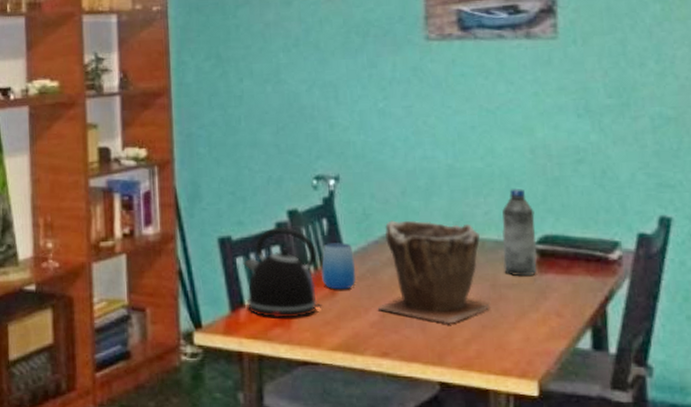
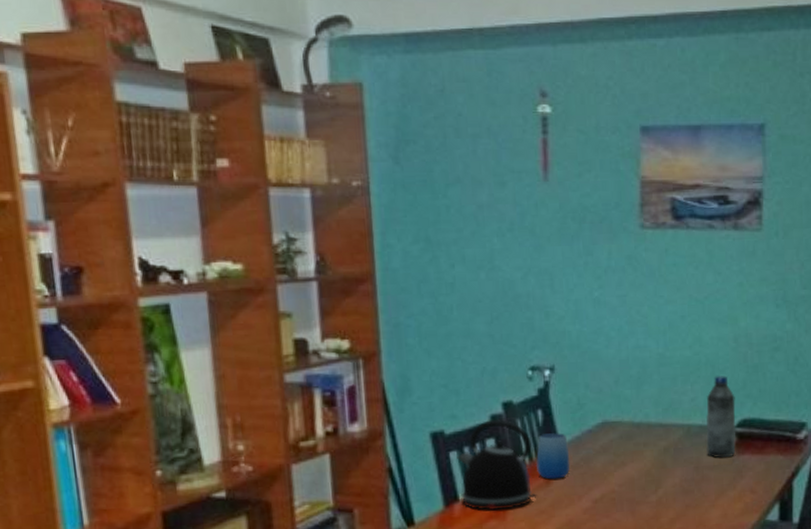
plant pot: present [377,220,490,324] -> none [590,408,693,506]

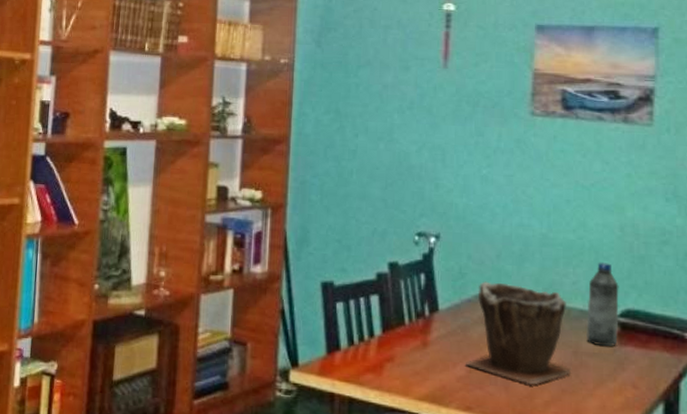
kettle: present [457,418,537,511] -> none [342,277,414,365]
cup: present [536,433,571,479] -> none [415,297,448,343]
plant pot: none [590,408,693,506] -> present [465,281,571,385]

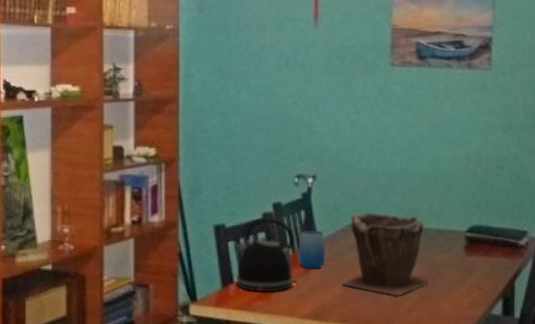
kettle: none [342,277,414,365] -> present [234,216,297,293]
cup: none [415,297,448,343] -> present [298,230,326,269]
water bottle: present [586,262,619,346] -> none [440,188,466,257]

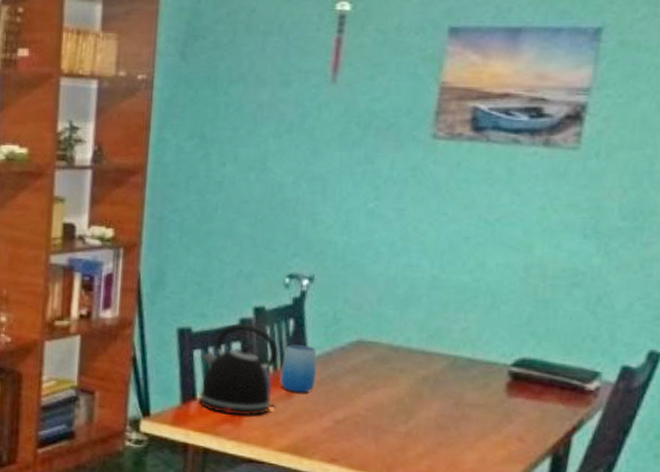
plant pot: present [341,212,429,296] -> none [332,327,453,437]

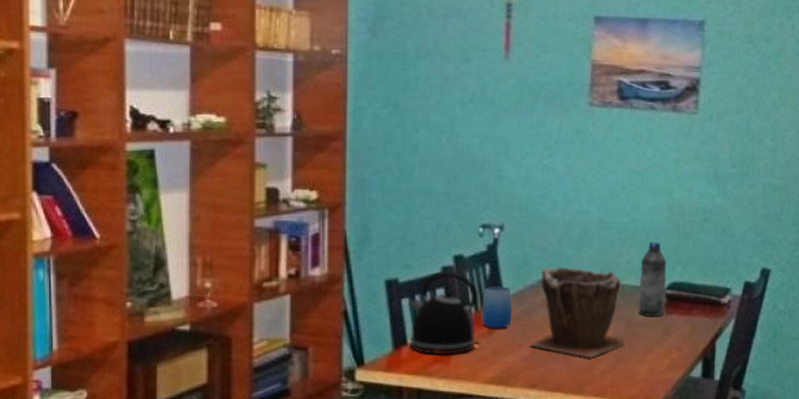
plant pot: none [332,327,453,437] -> present [529,267,624,358]
water bottle: none [472,307,516,398] -> present [638,242,667,316]

